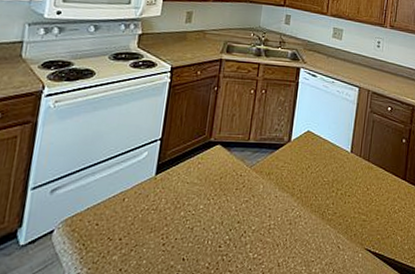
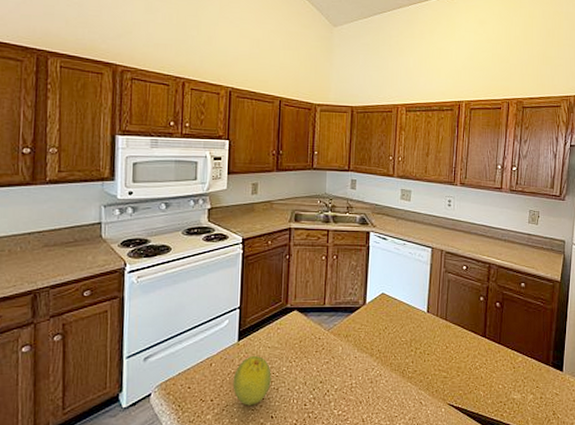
fruit: none [144,191,187,246] -> present [232,355,271,406]

